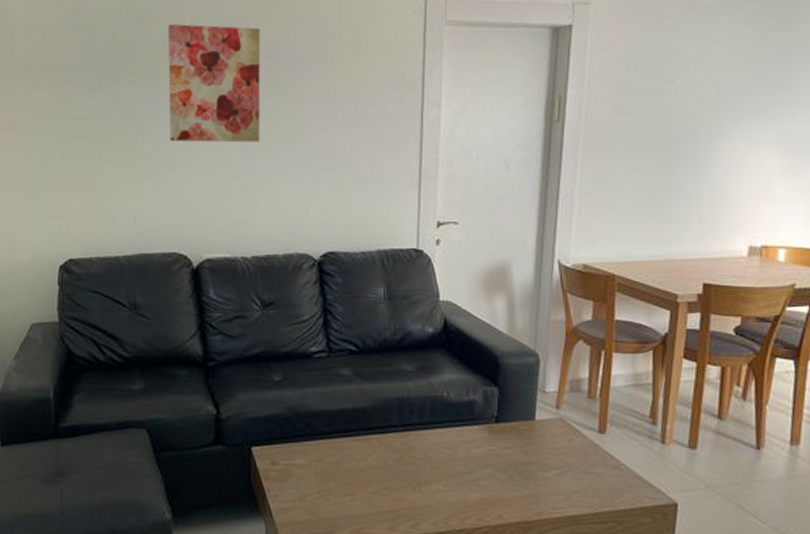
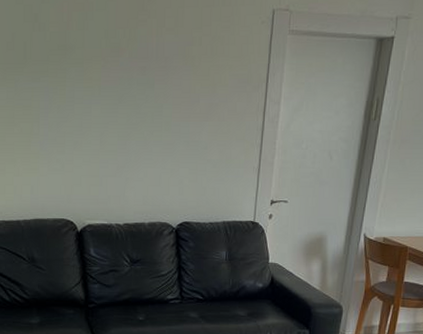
wall art: present [167,23,260,143] -> none [58,26,134,130]

